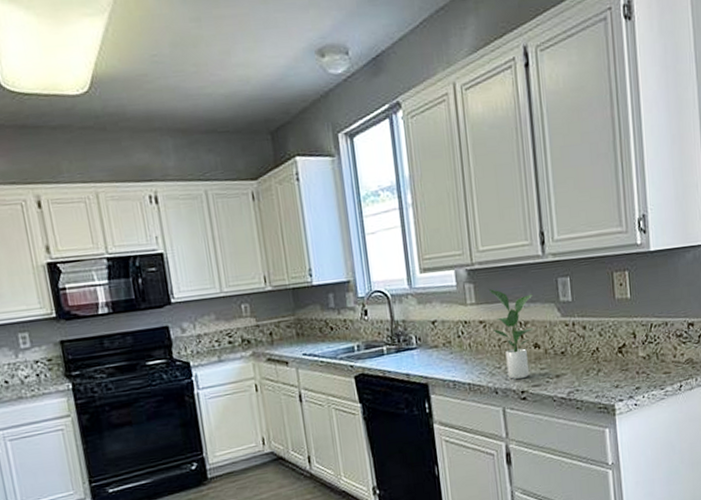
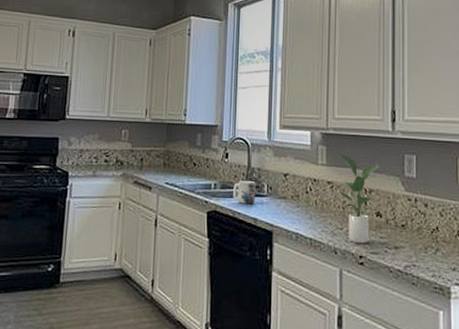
mug: none [378,335,405,362] -> present [233,180,256,205]

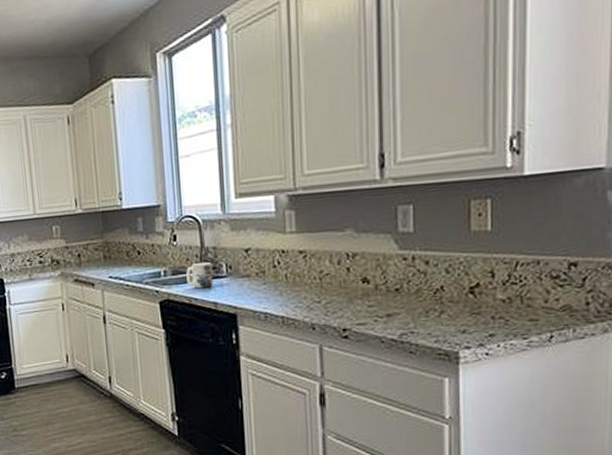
potted plant: present [339,154,379,244] -> none [312,217,364,316]

